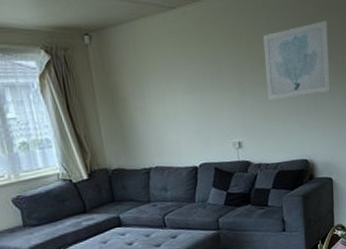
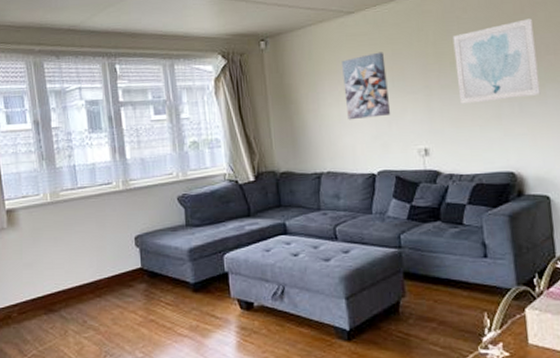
wall art: none [165,49,210,117] -> present [342,52,391,120]

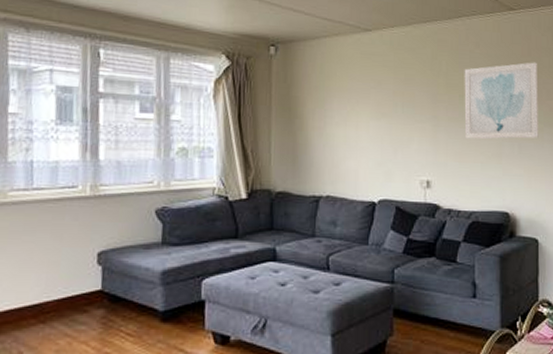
wall art: present [342,52,391,120] -> none [353,75,398,143]

